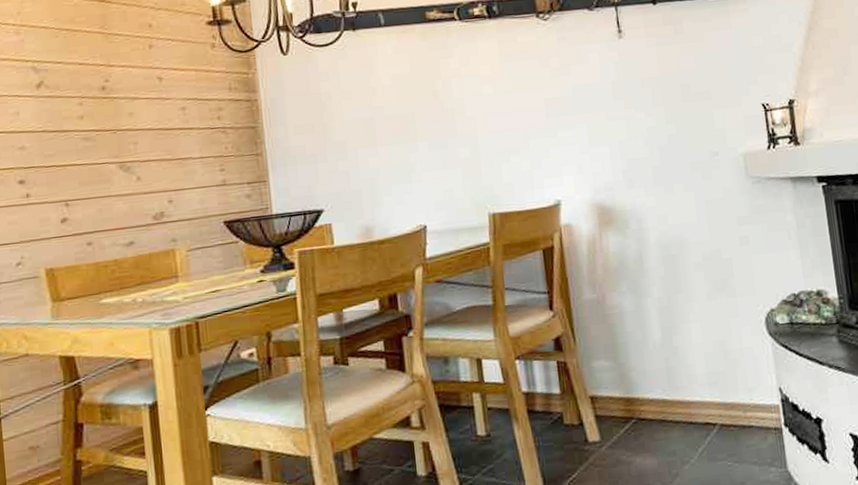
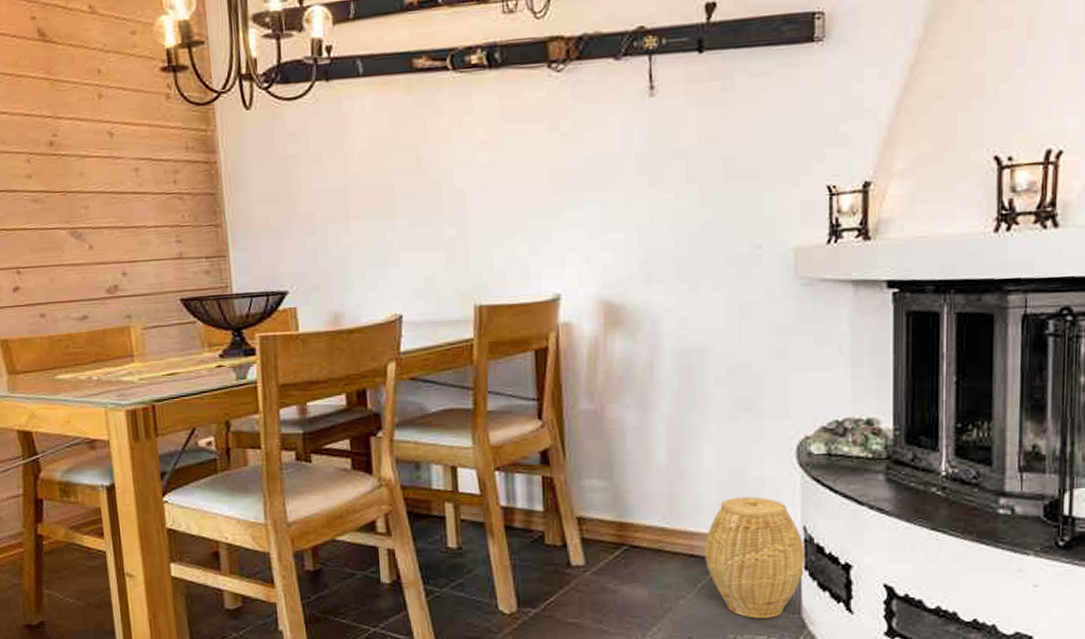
woven basket: none [700,365,785,476] -> present [704,497,806,618]

